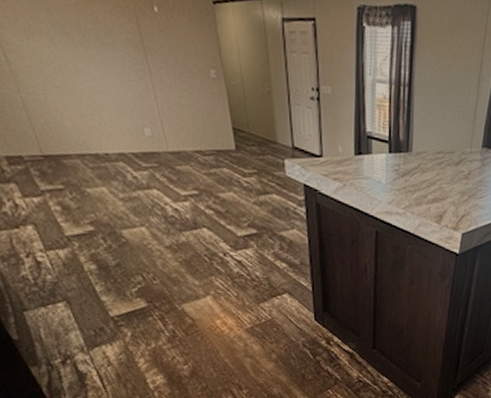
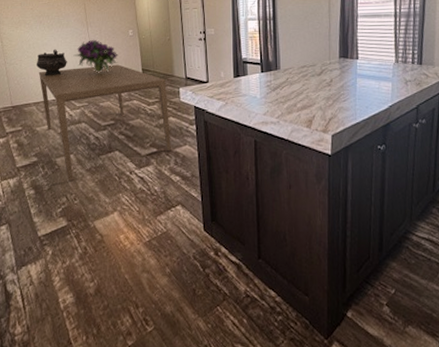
vessel: none [70,80,120,120] -> present [37,49,67,75]
dining table: none [76,110,275,258] -> present [38,64,171,181]
bouquet: none [128,74,197,125] -> present [73,39,118,73]

